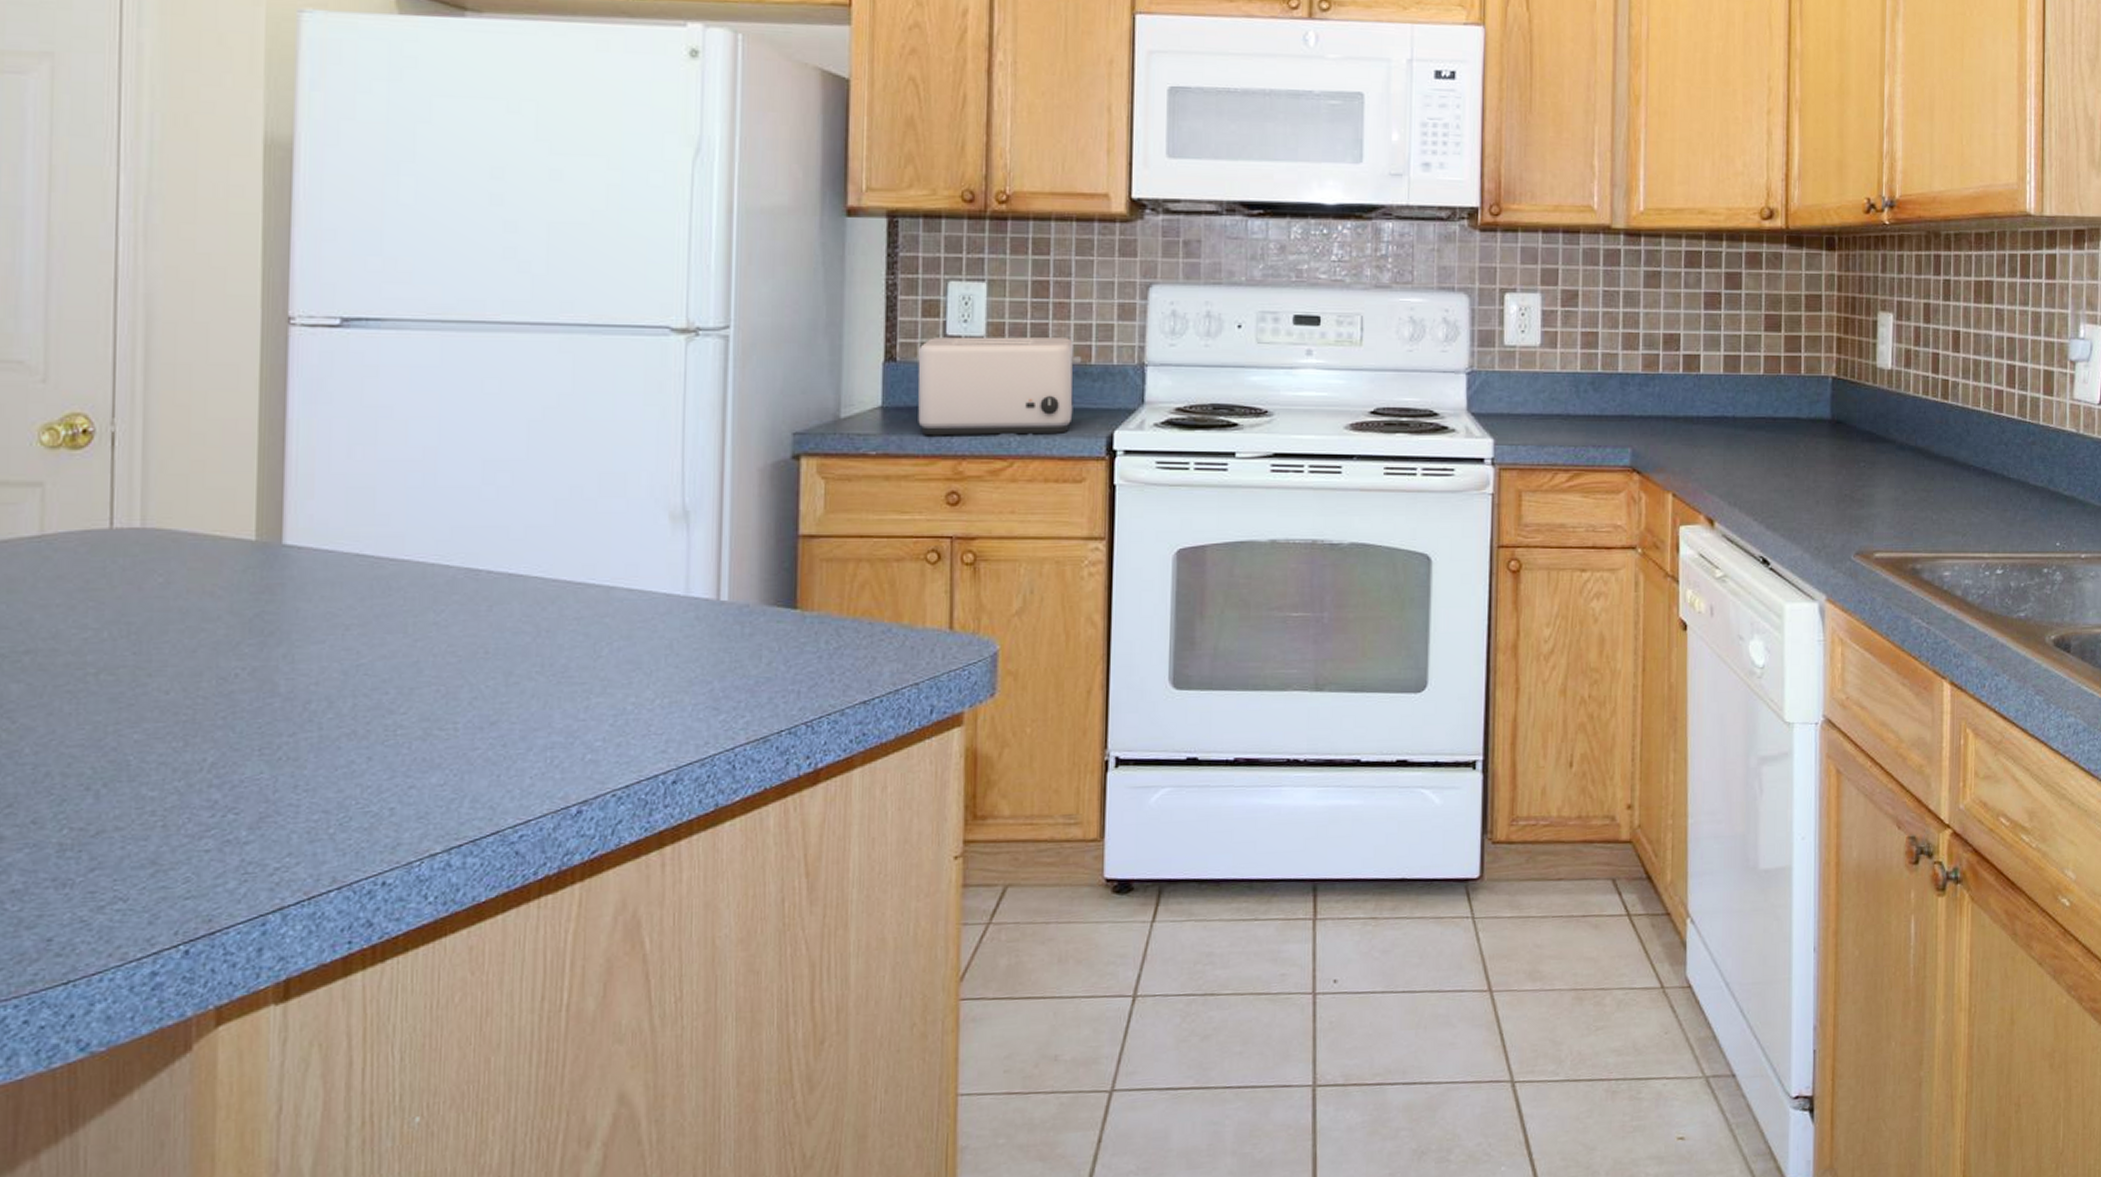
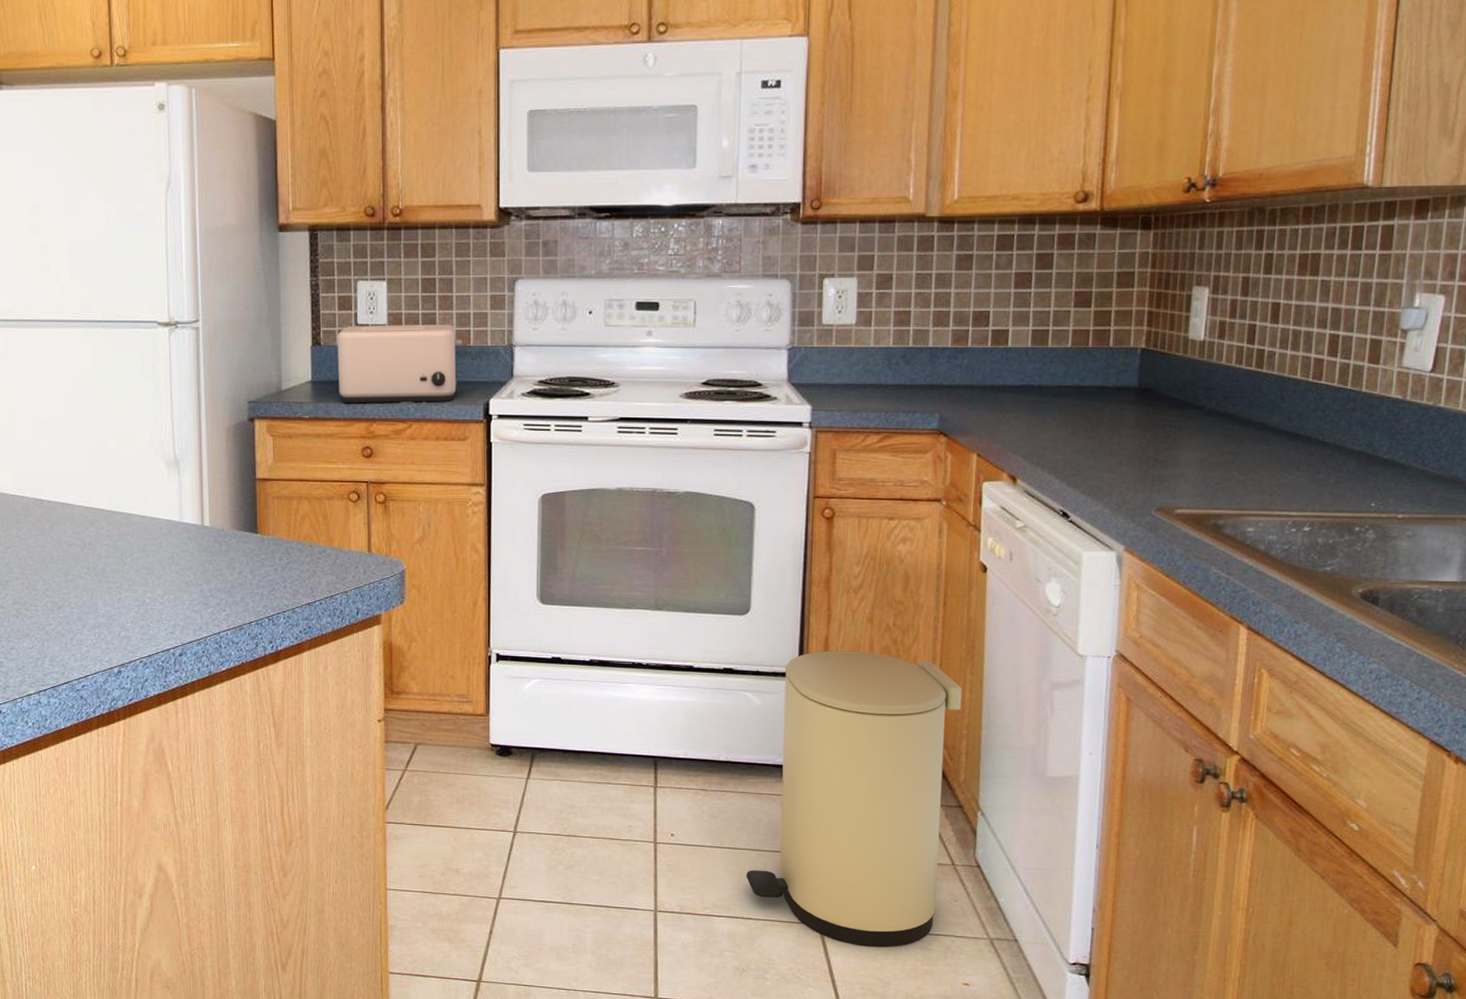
pedal bin: none [1425,730,1666,1103] -> present [746,651,963,947]

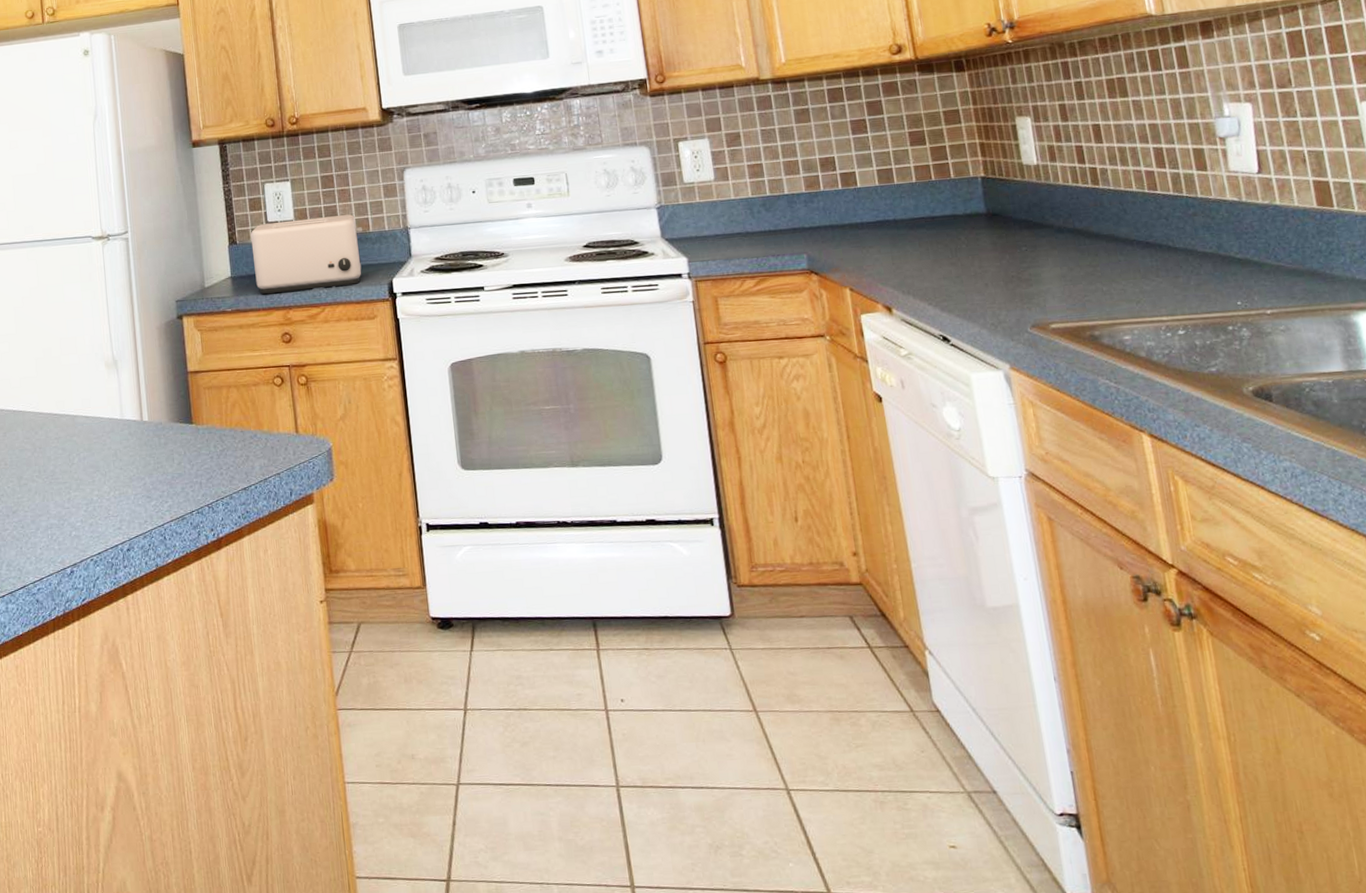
pedal bin: present [746,651,963,947] -> none [703,491,905,811]

